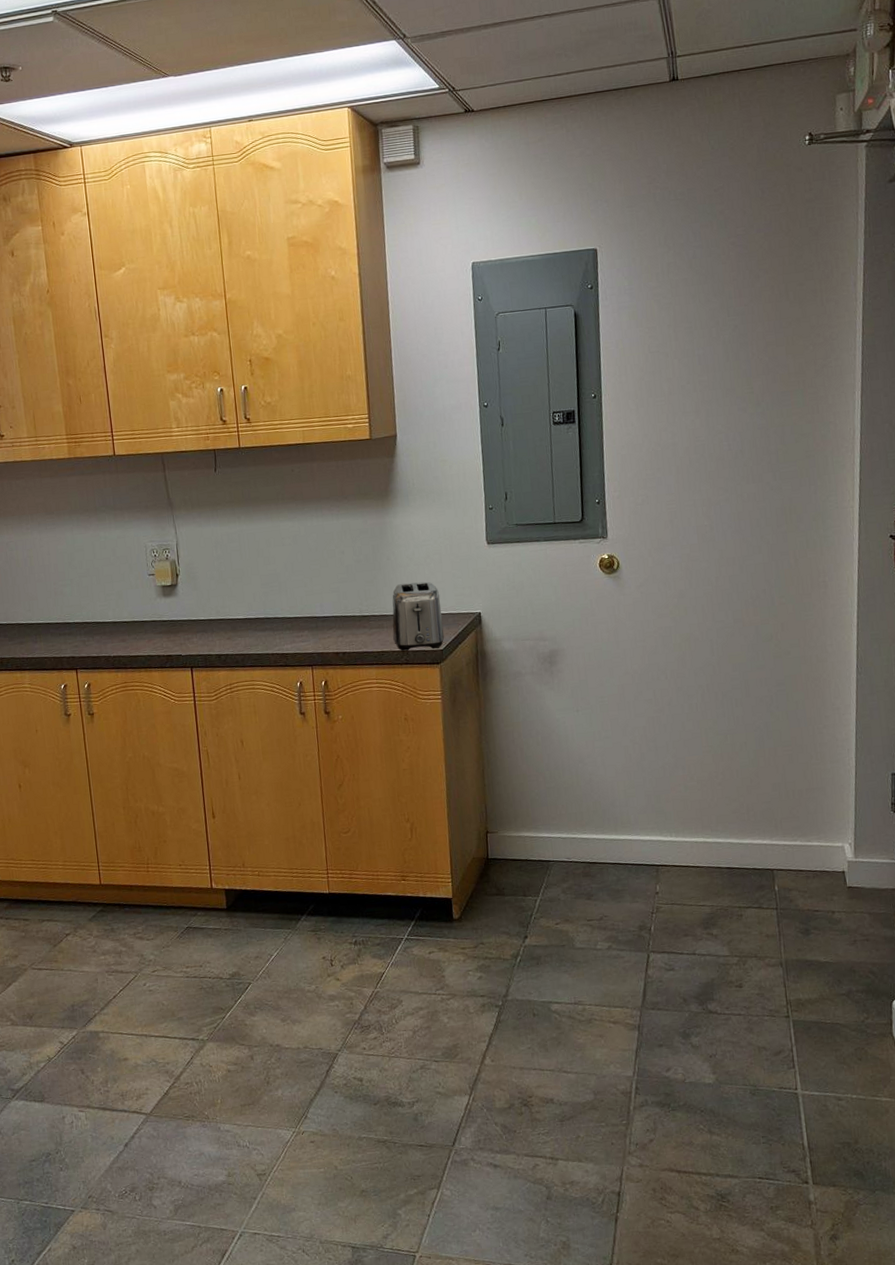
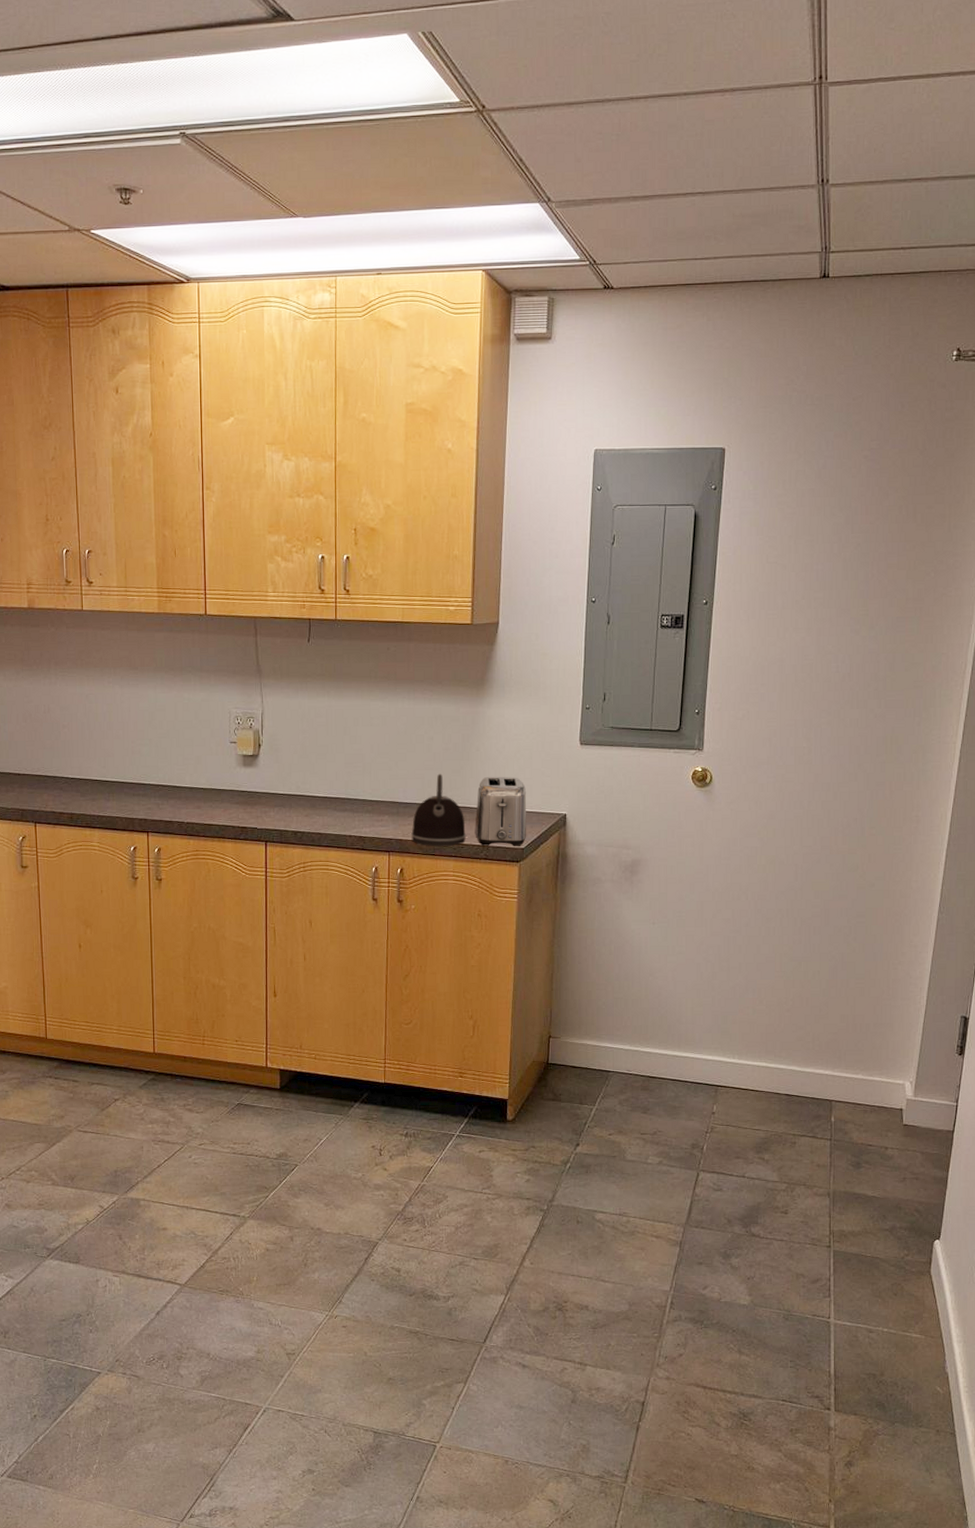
kettle: none [331,585,386,657] -> present [410,773,467,847]

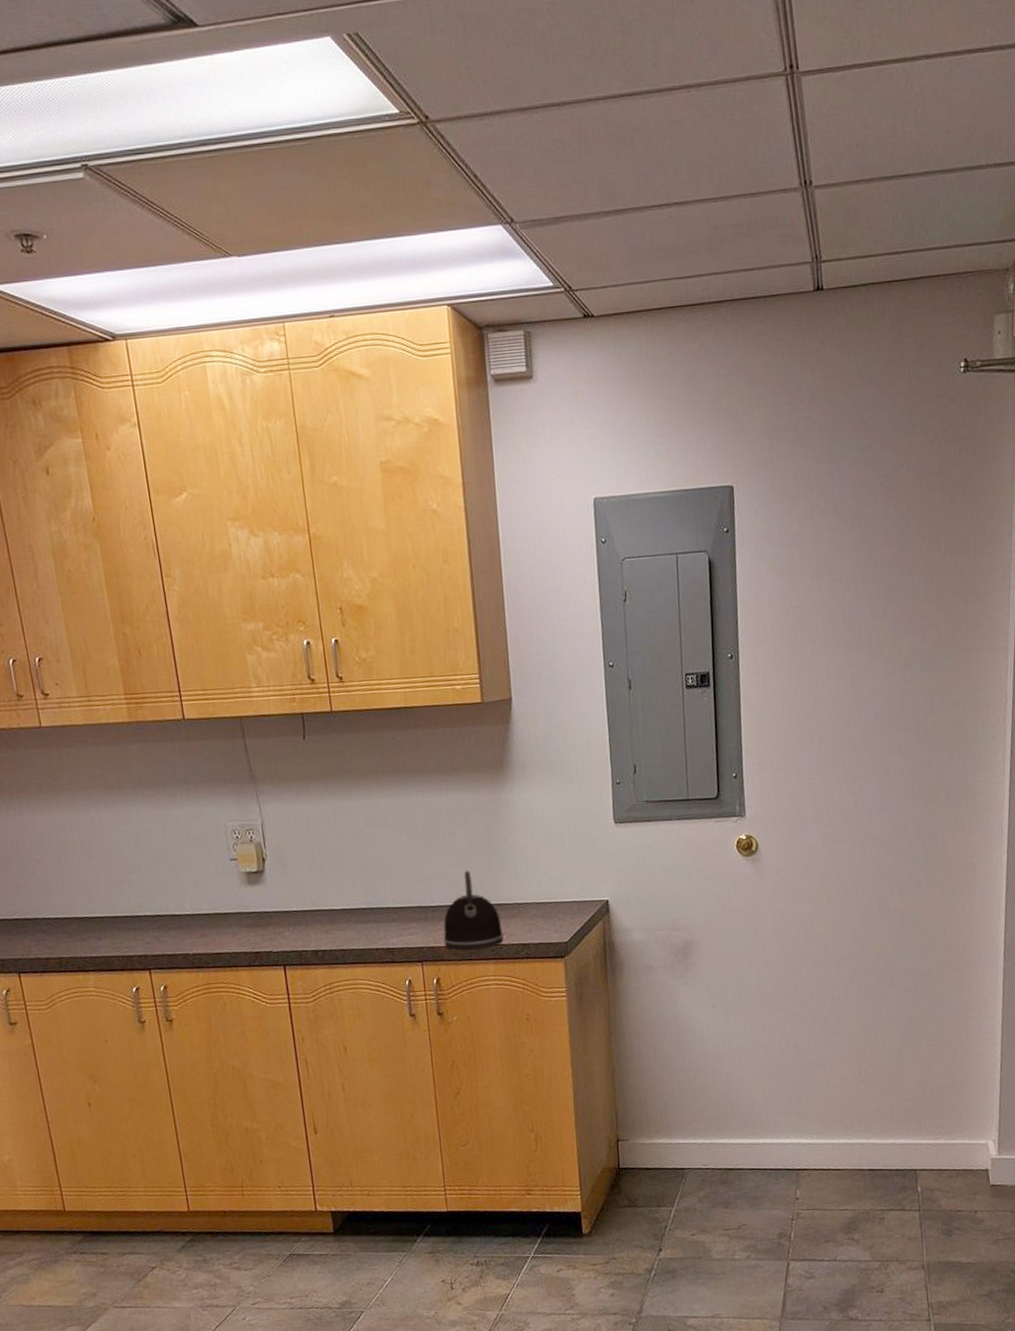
toaster: present [474,776,527,847] -> none [510,865,569,945]

